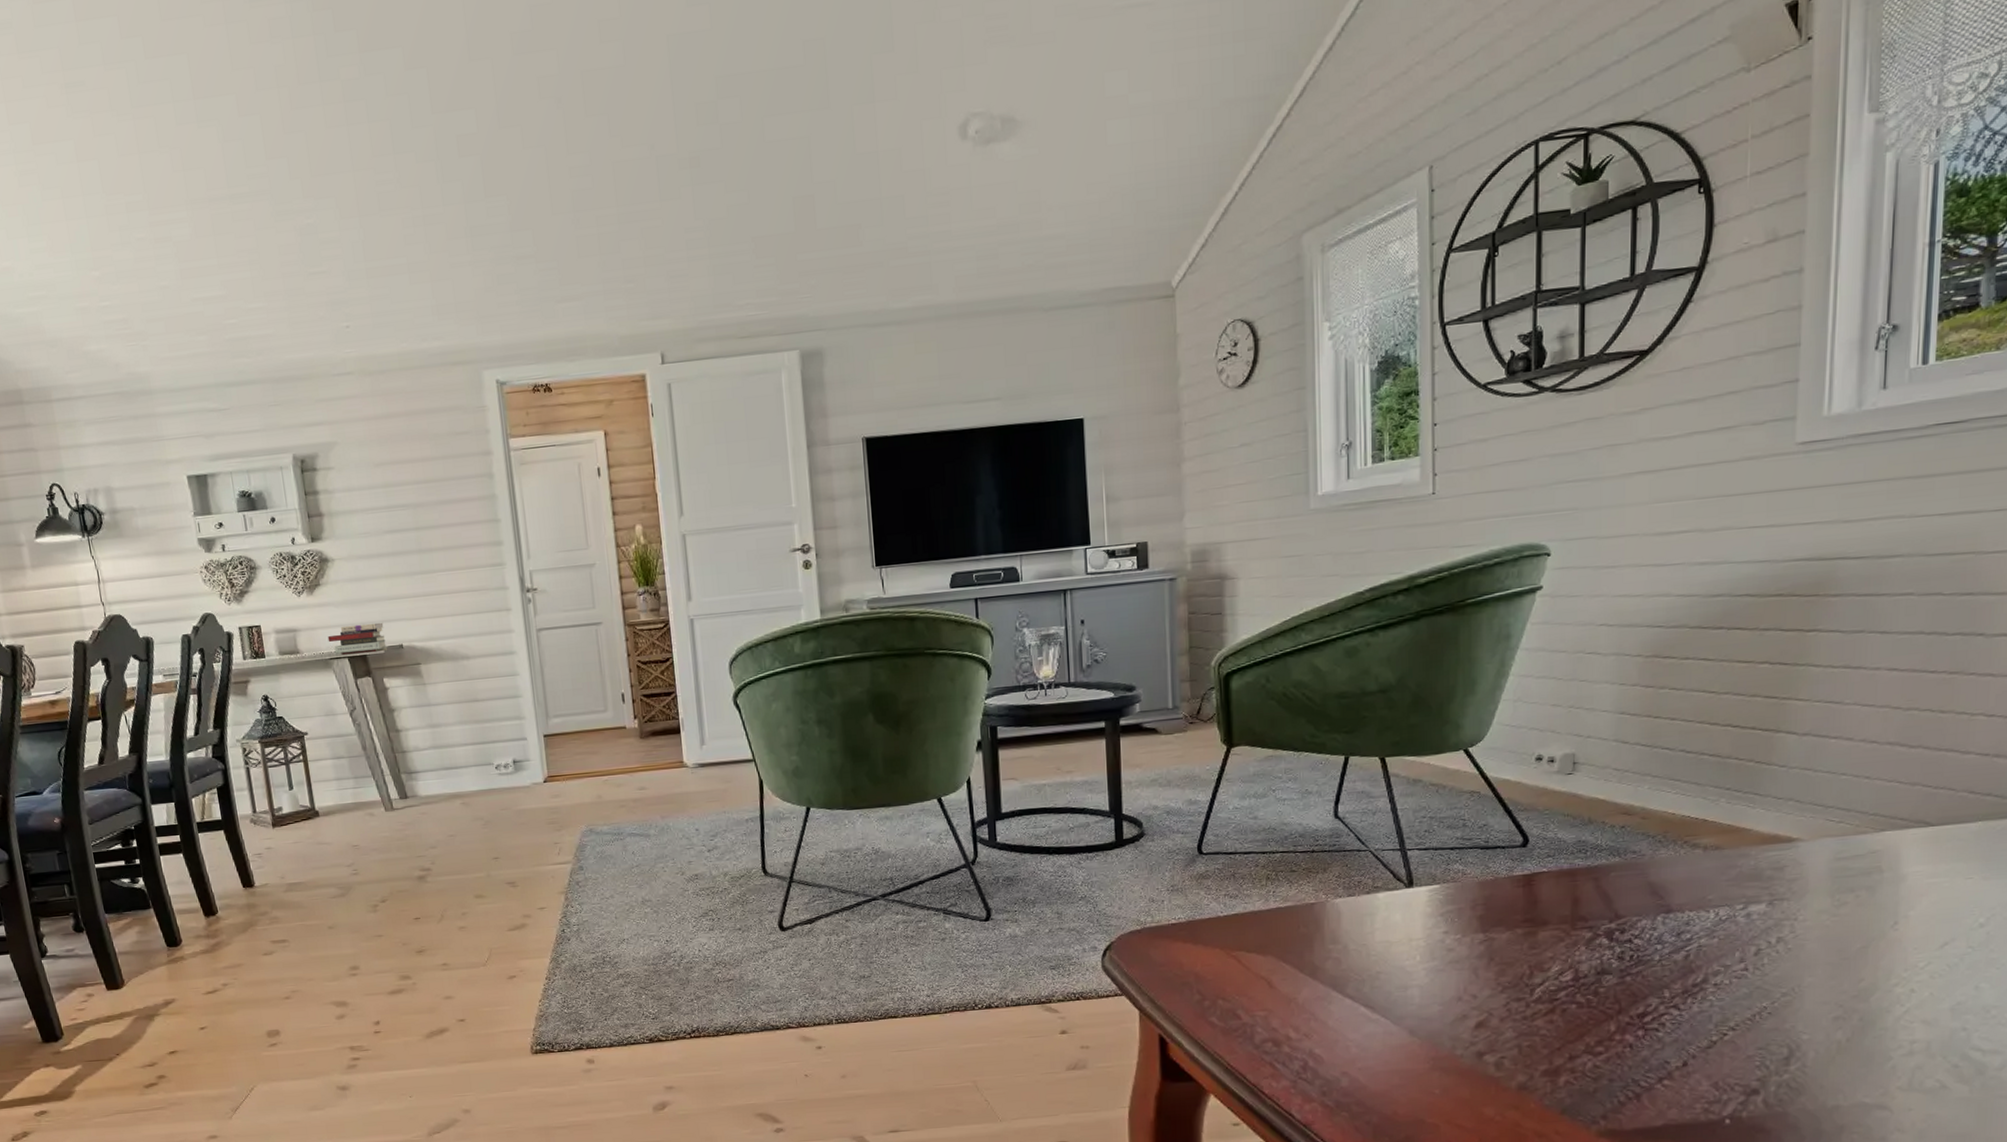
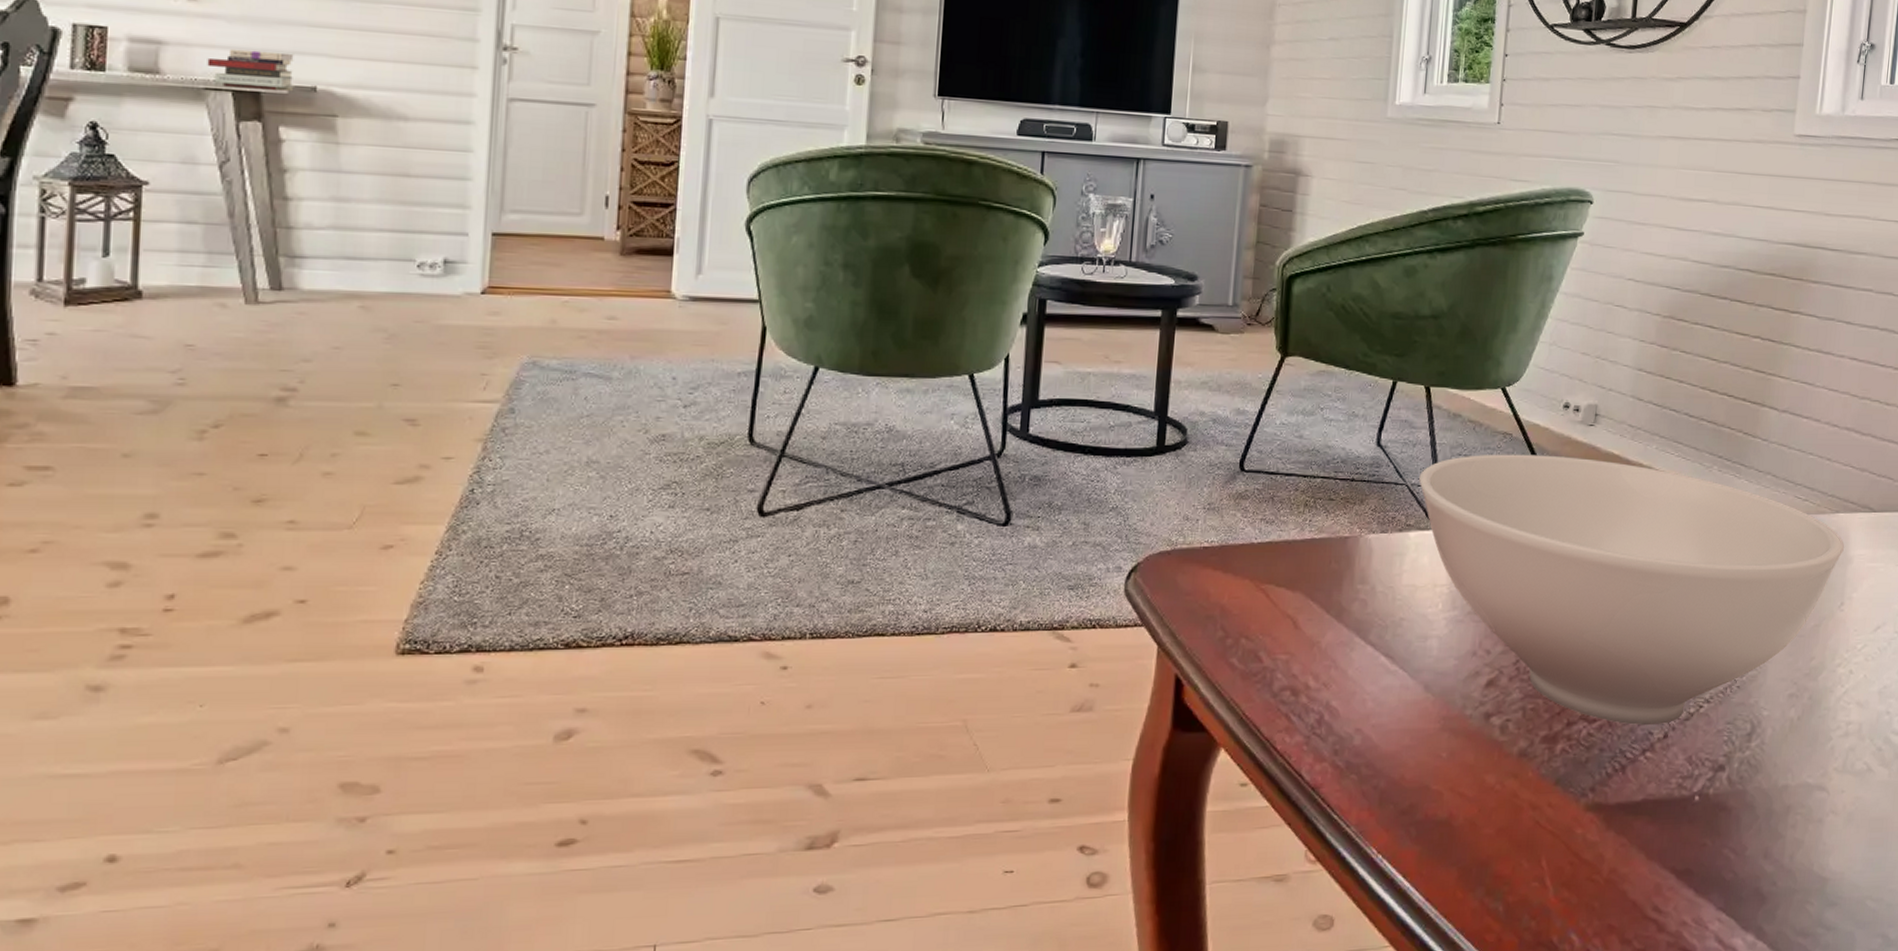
bowl: none [1383,806,1895,1056] -> present [1419,454,1845,726]

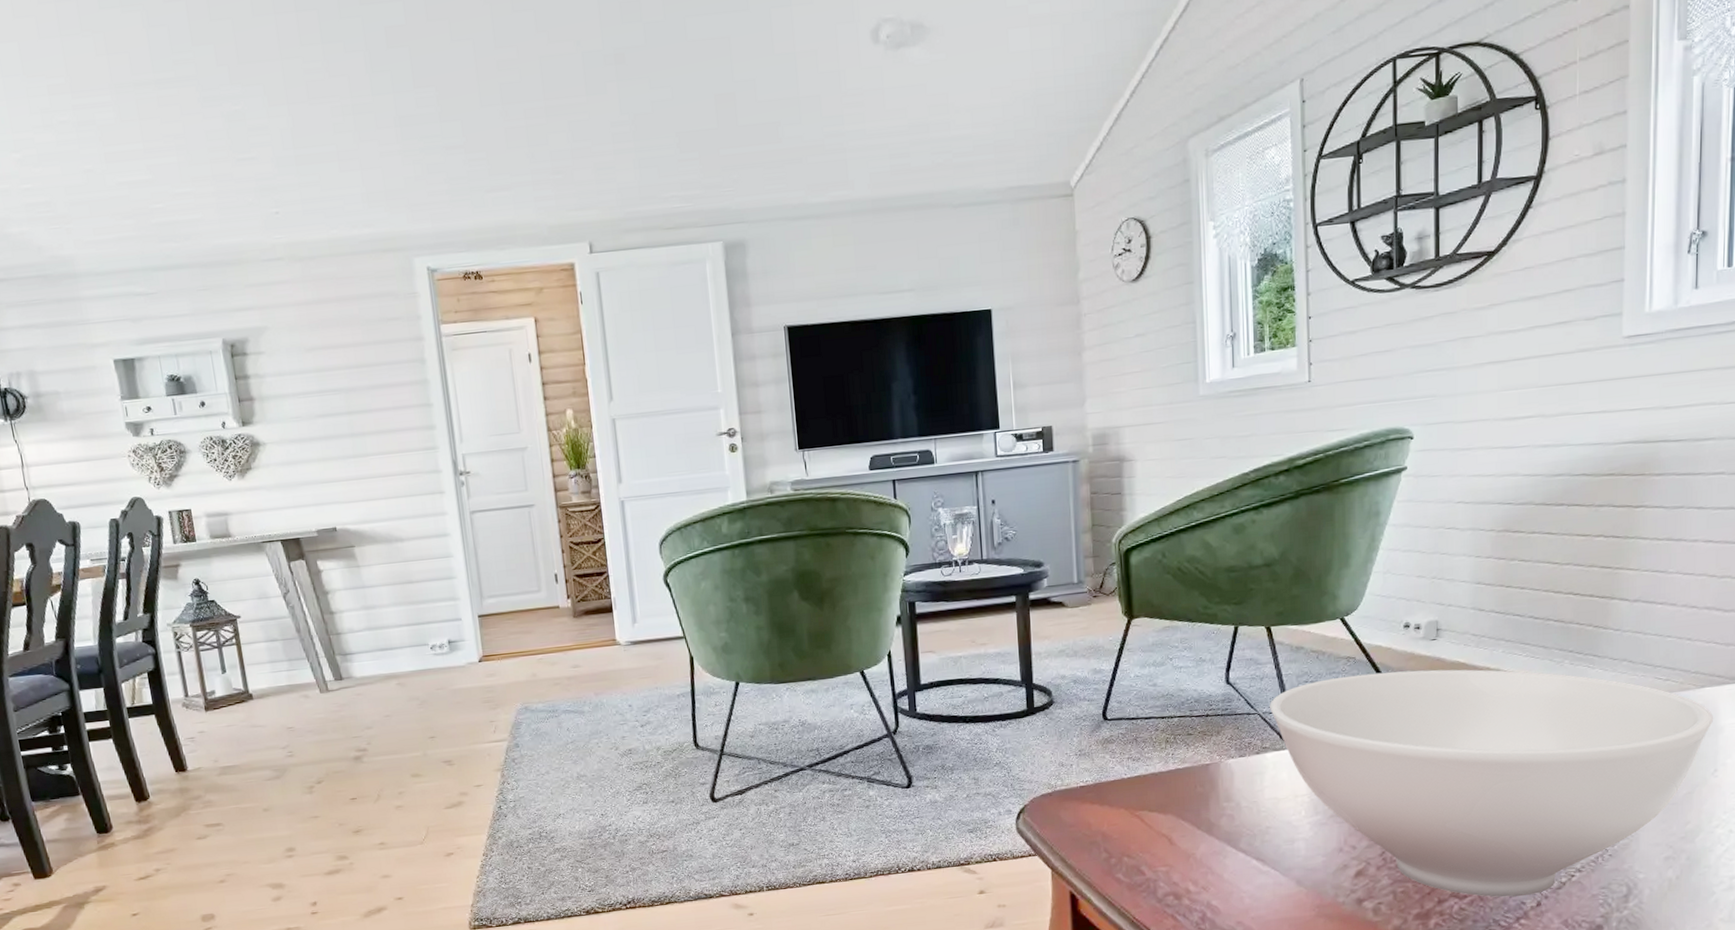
books: present [207,48,294,92] -> none [260,505,322,539]

